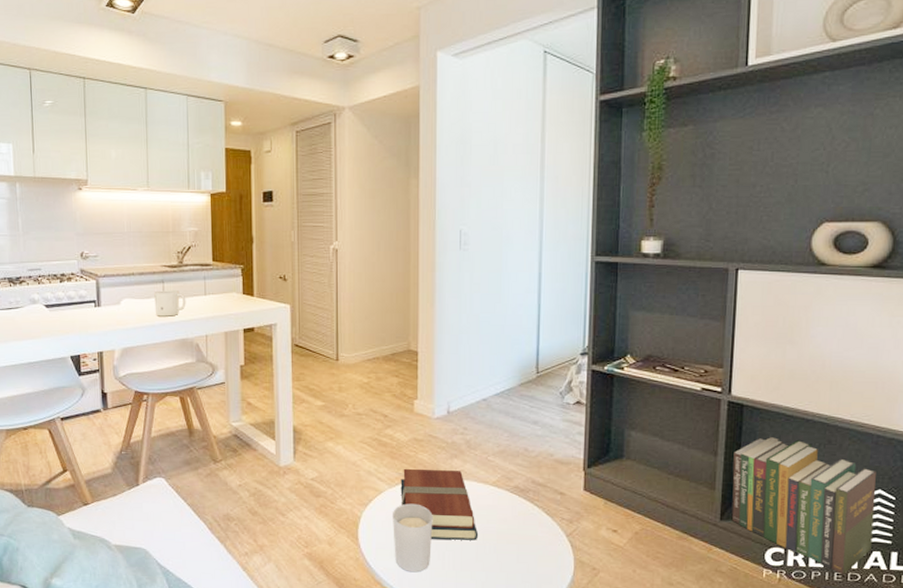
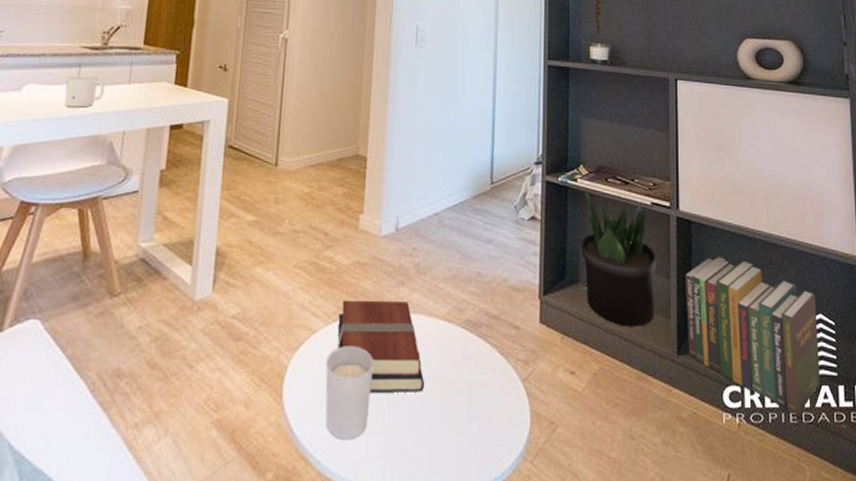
planter: none [626,376,704,496] -> present [582,189,657,327]

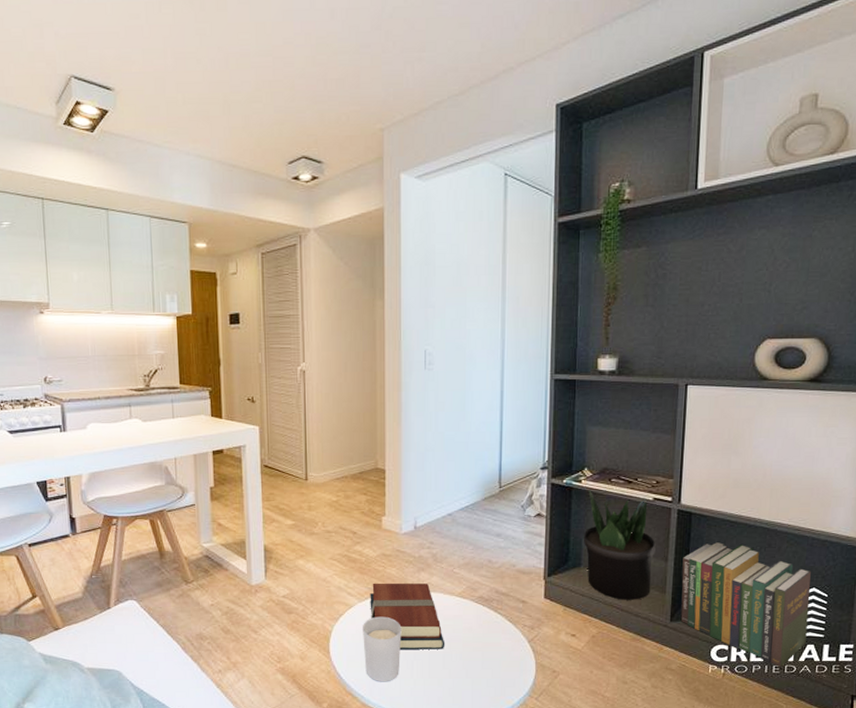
mug: present [64,76,105,108] -> none [121,414,154,440]

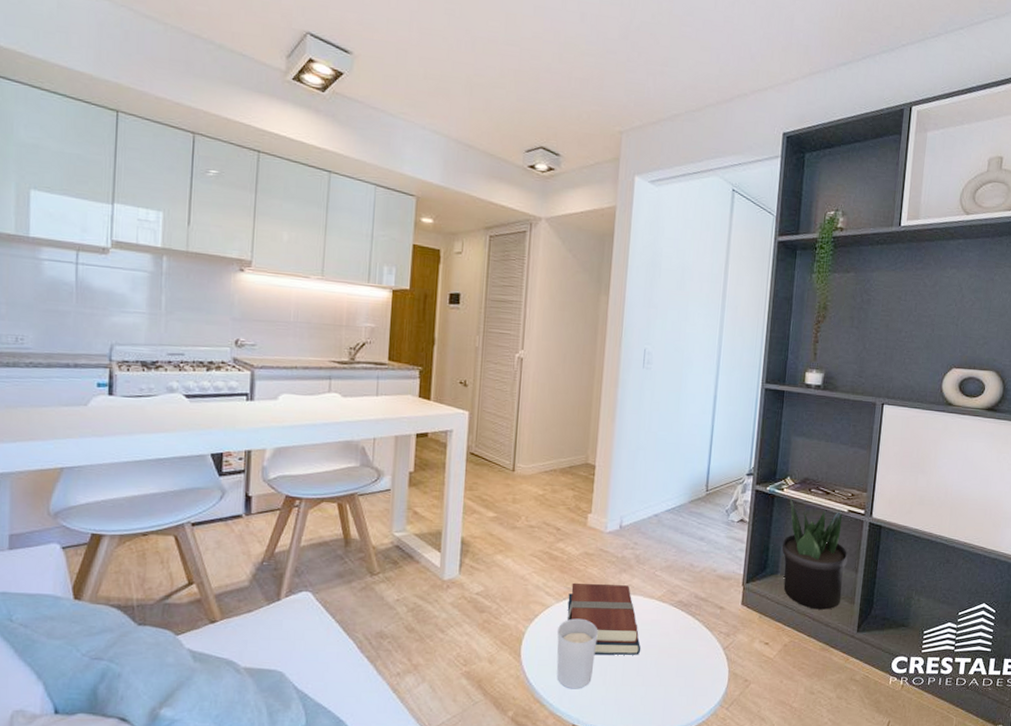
books: present [681,542,811,668] -> none [867,556,982,680]

